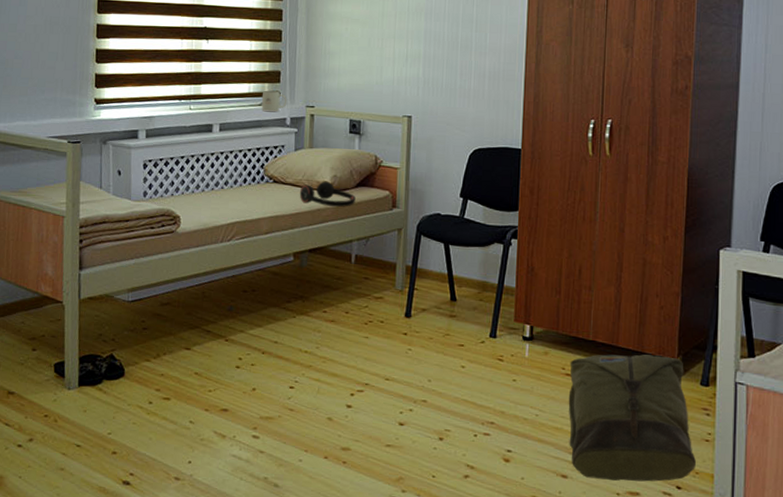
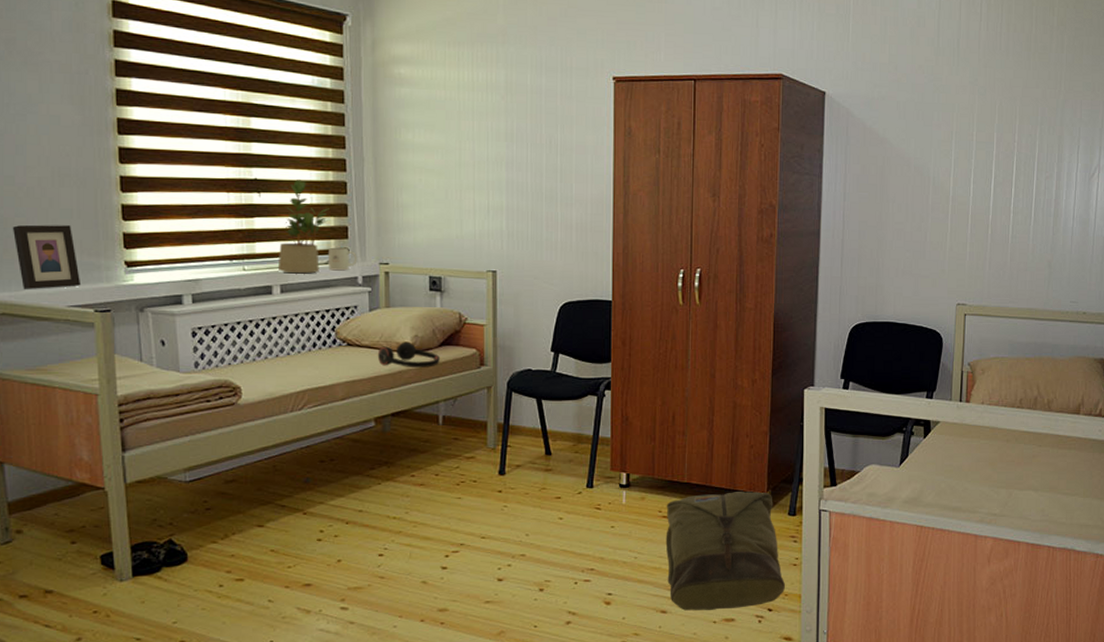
picture frame: none [11,65,60,122] -> present [12,224,82,290]
potted plant: none [218,28,266,114] -> present [277,180,329,274]

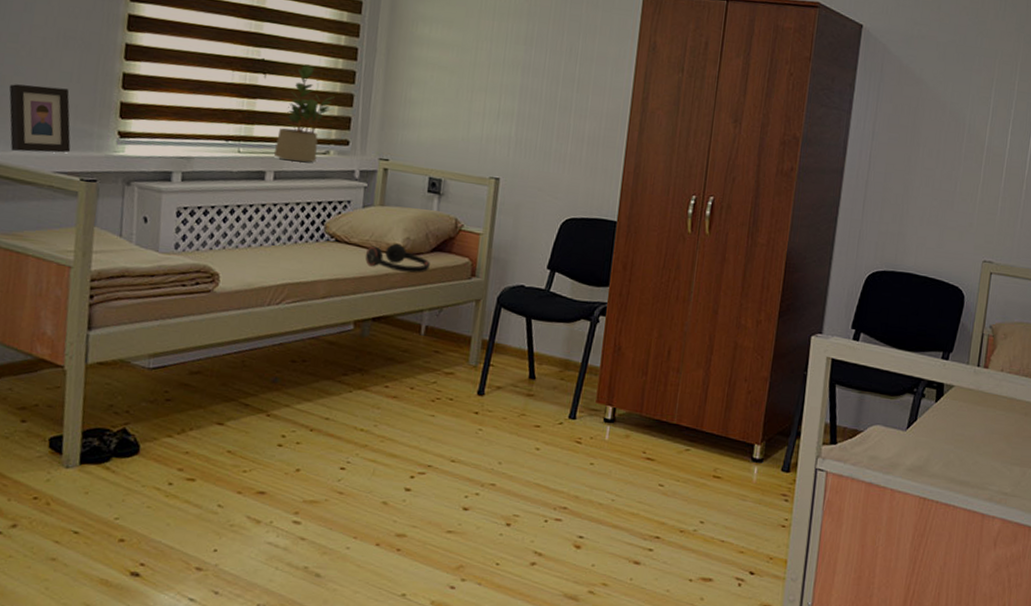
mug: present [327,247,357,271] -> none [326,137,357,163]
backpack: present [665,491,785,611] -> none [644,438,771,568]

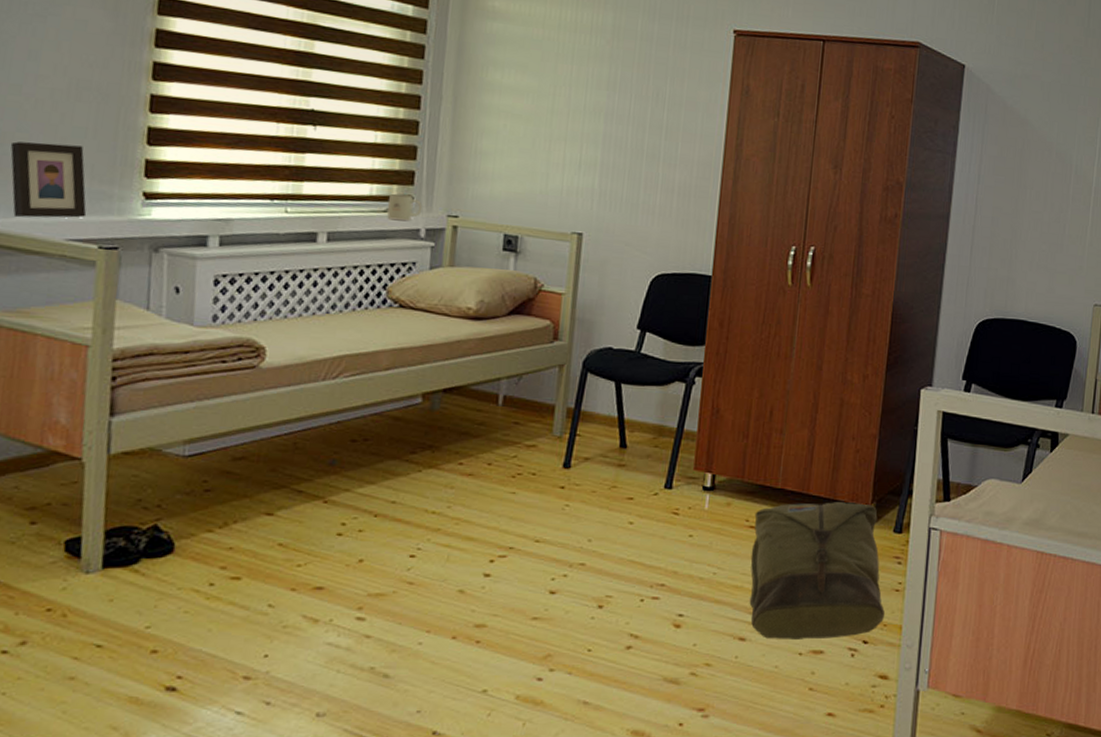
potted plant: present [273,64,335,163] -> none [326,114,396,222]
mug: none [326,137,357,163] -> present [387,193,423,221]
headphones: present [365,243,430,273] -> none [433,307,507,339]
backpack: none [644,438,771,568] -> present [749,502,885,640]

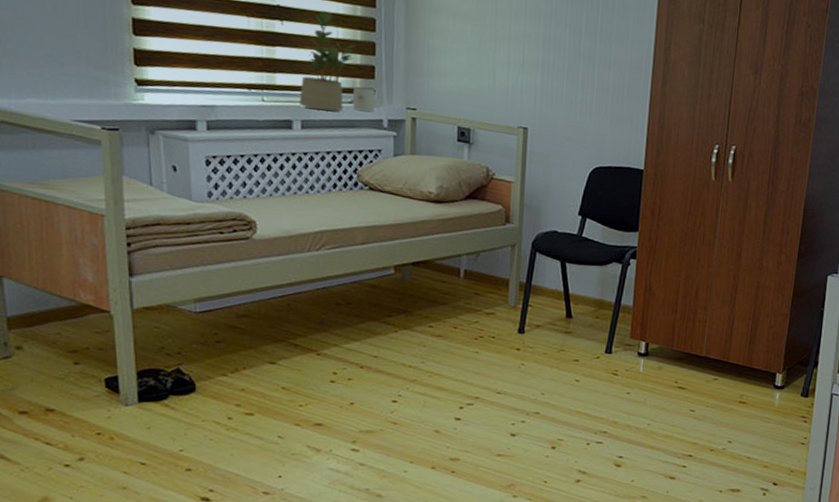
picture frame: present [10,141,87,218] -> none [11,28,88,101]
potted plant: none [326,114,396,222] -> present [298,11,356,112]
backpack: present [749,502,885,640] -> none [678,369,792,480]

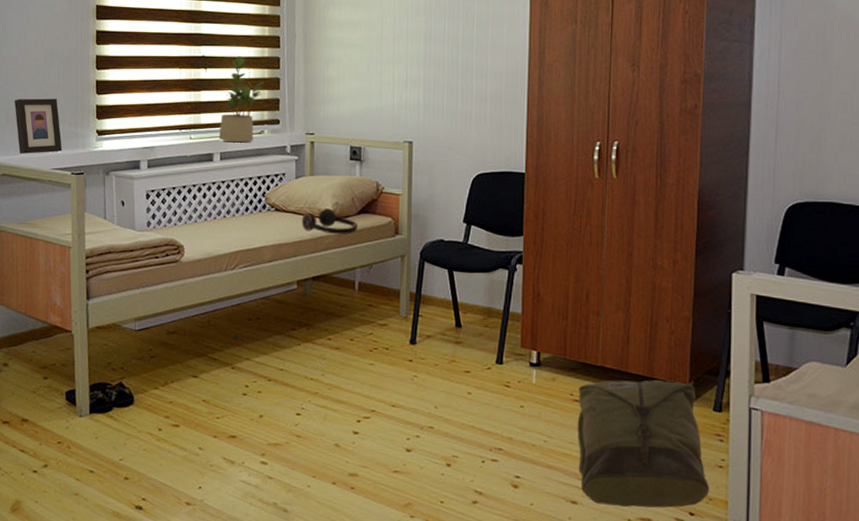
picture frame: none [11,28,88,101] -> present [14,98,63,155]
mug: present [352,86,384,112] -> none [261,118,287,140]
headphones: none [400,191,465,220] -> present [301,208,358,234]
backpack: none [678,369,792,480] -> present [577,380,709,508]

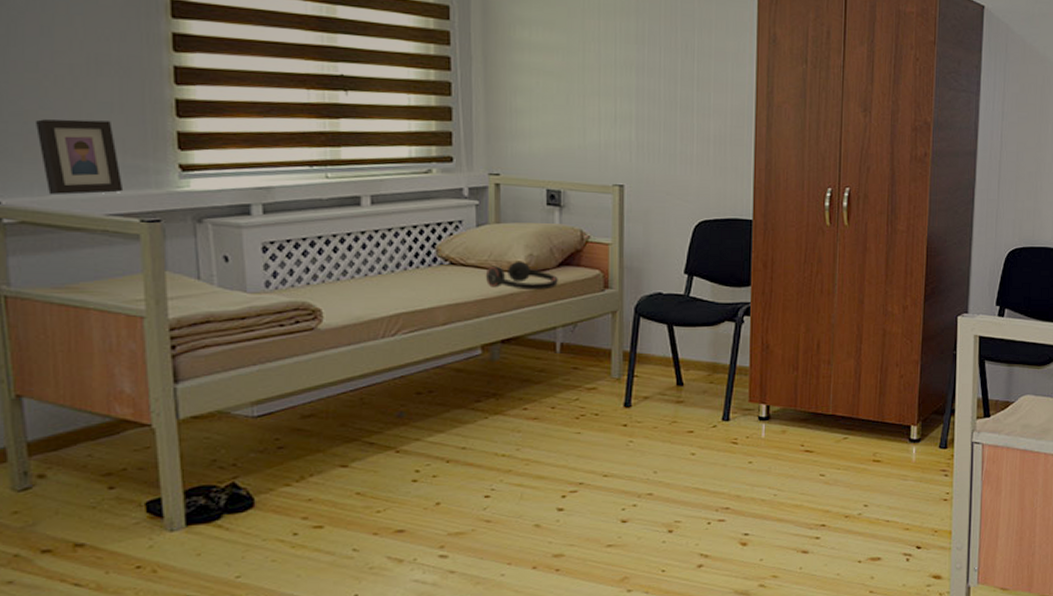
potted plant: present [218,56,264,143] -> none [367,78,430,184]
backpack: present [577,380,709,508] -> none [808,423,935,550]

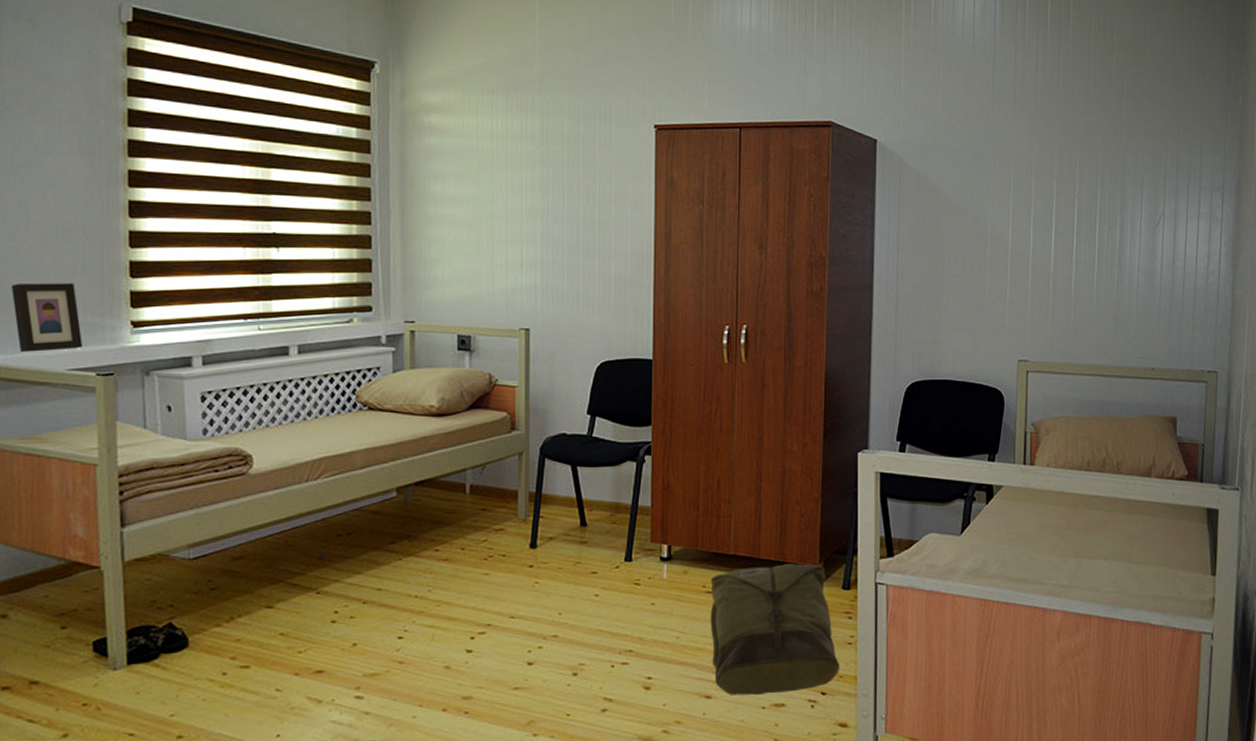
headphones: present [485,261,558,290] -> none [400,405,468,433]
backpack: none [808,423,935,550] -> present [710,564,839,695]

